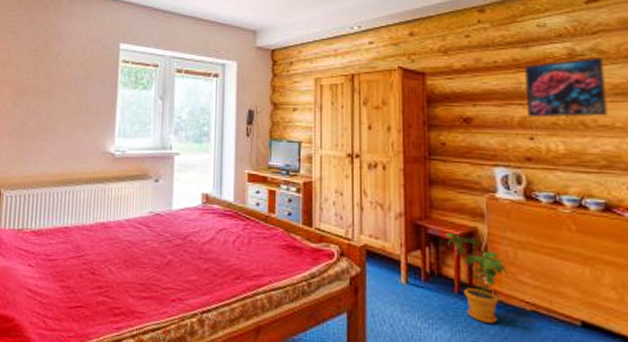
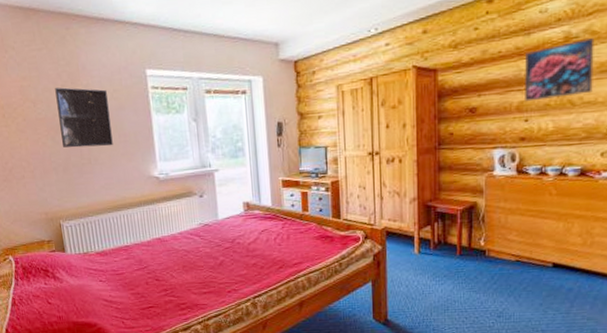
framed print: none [22,52,77,115] -> present [55,87,113,148]
house plant: present [446,232,507,323] -> none [451,208,499,274]

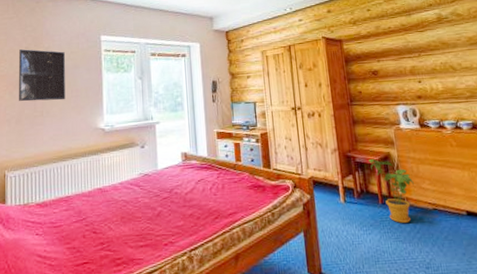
house plant: none [451,208,499,274] -> present [369,158,414,223]
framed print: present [524,38,595,102] -> none [409,19,468,67]

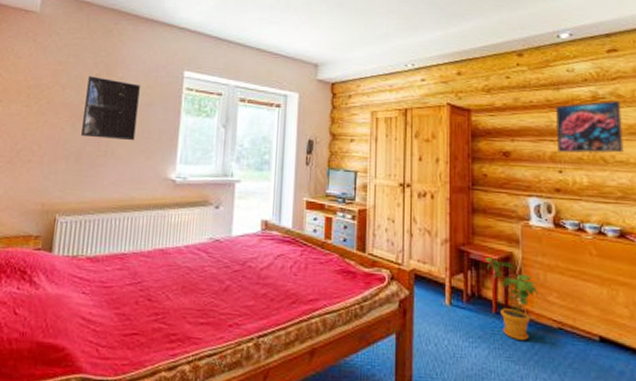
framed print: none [409,19,468,67] -> present [555,101,624,153]

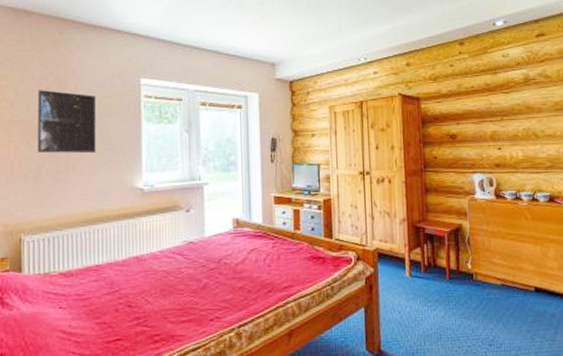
house plant: present [486,256,538,340] -> none [439,230,484,299]
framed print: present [555,101,624,153] -> none [494,81,552,132]

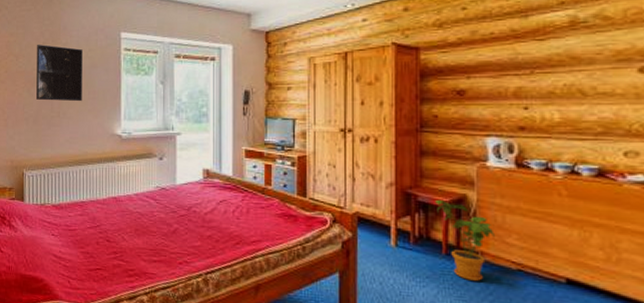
house plant: none [439,230,484,299] -> present [435,199,495,281]

